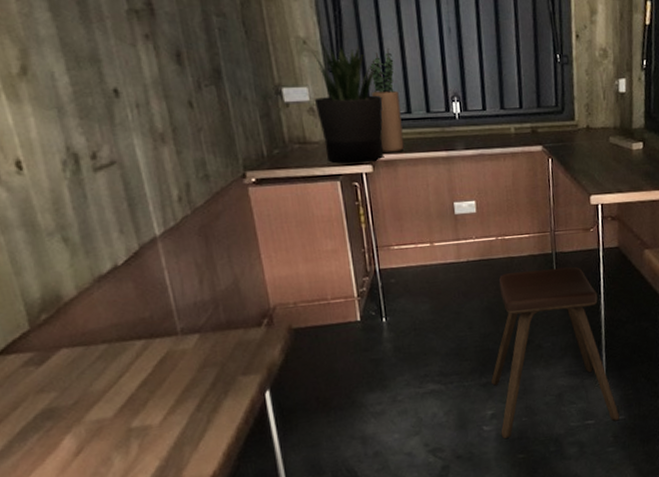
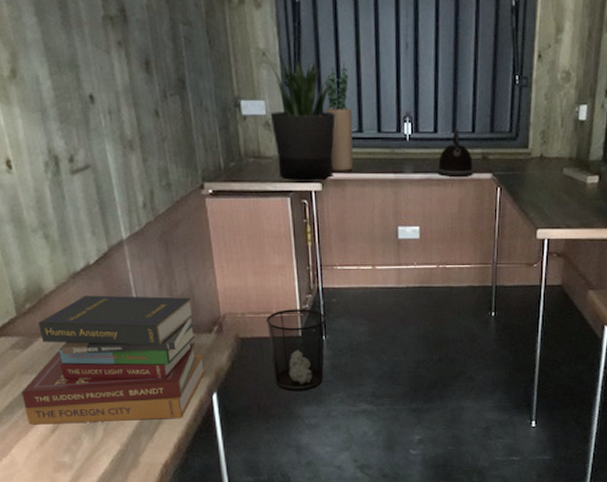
books: none [35,291,256,451] -> present [20,295,205,425]
waste bin: none [321,292,386,379] -> present [266,309,327,392]
kettle: none [489,105,524,151] -> present [437,129,473,177]
music stool: present [490,266,620,439] -> none [420,301,545,464]

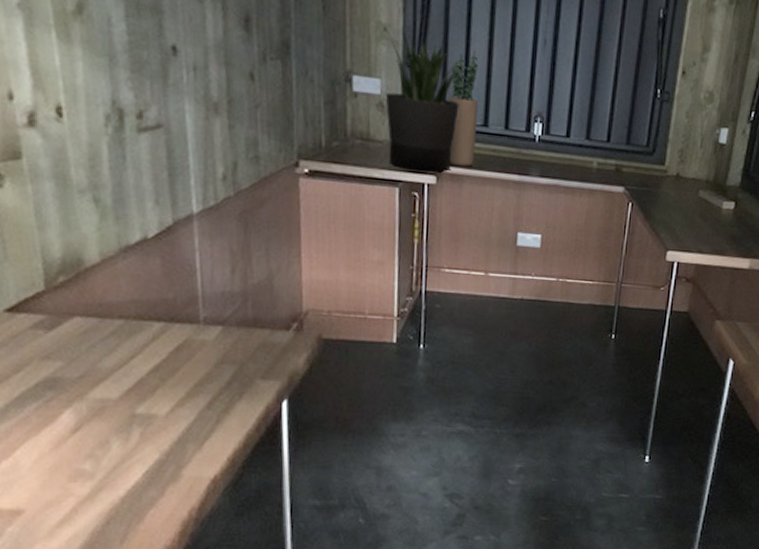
books: present [20,295,205,425] -> none [37,273,277,426]
waste bin: present [266,309,327,392] -> none [356,311,427,405]
kettle: present [437,129,473,177] -> none [566,136,605,188]

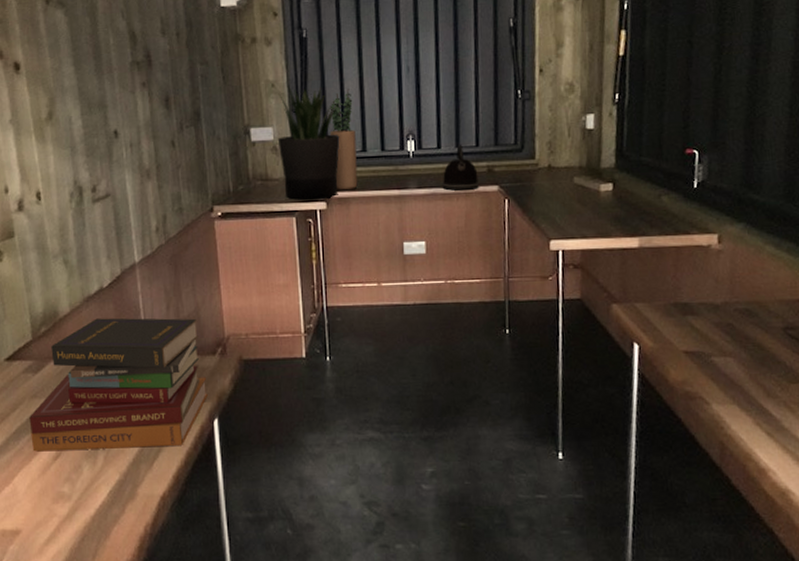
books: none [37,273,277,426] -> present [28,318,208,452]
kettle: none [566,136,605,188] -> present [442,144,479,191]

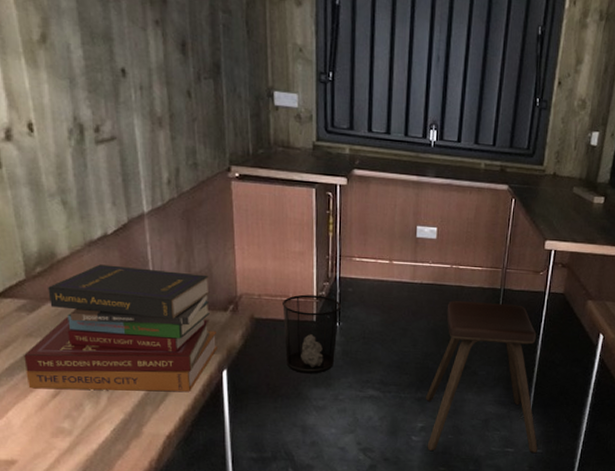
waste bin: none [270,328,331,417] -> present [283,294,342,374]
planter: present [277,81,340,201] -> none [302,48,366,175]
vase: present [329,89,358,191] -> none [355,68,381,170]
music stool: none [432,317,577,501] -> present [425,301,538,454]
kettle: present [442,144,479,191] -> none [458,141,492,186]

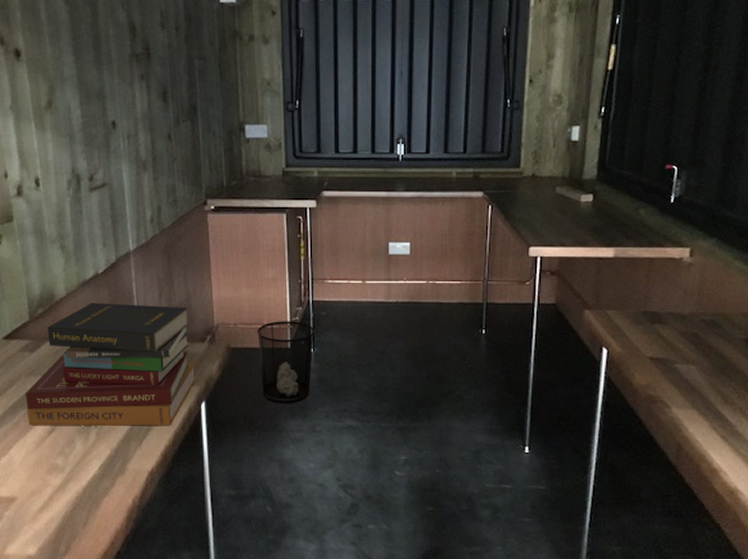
music stool: present [425,301,538,454] -> none [407,319,540,491]

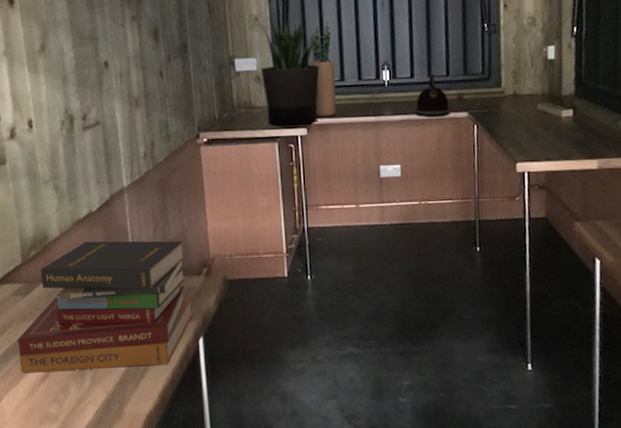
waste bin: present [257,321,316,404] -> none [254,249,312,335]
planter: none [271,80,332,198] -> present [260,15,320,127]
vase: none [322,90,347,190] -> present [309,22,337,118]
kettle: none [429,149,464,195] -> present [415,73,450,117]

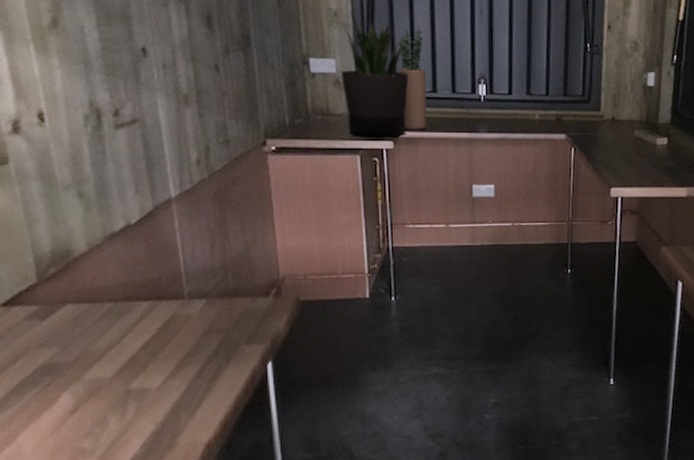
books: present [17,240,193,374] -> none [35,257,260,407]
kettle: present [415,73,450,117] -> none [512,91,547,137]

